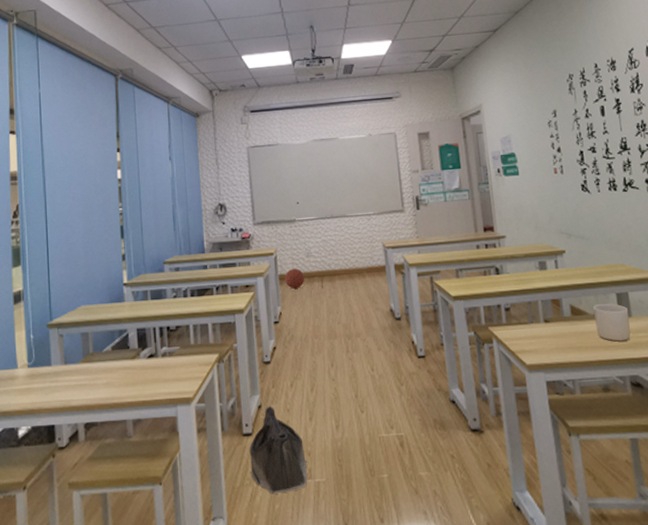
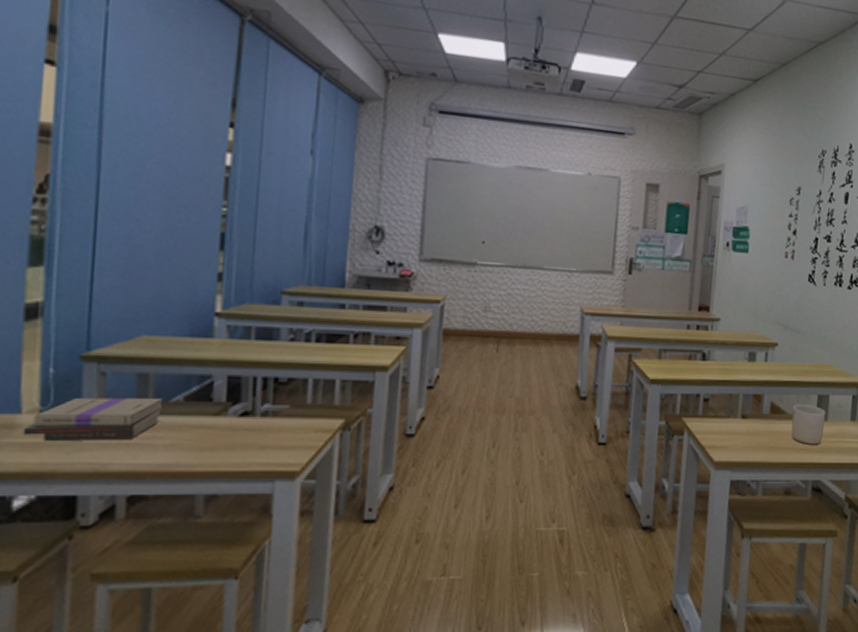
books: none [19,349,100,387] -> present [22,397,164,442]
saddlebag: present [249,406,308,494] -> none [365,488,443,593]
basketball: present [285,268,304,289] -> none [450,323,476,349]

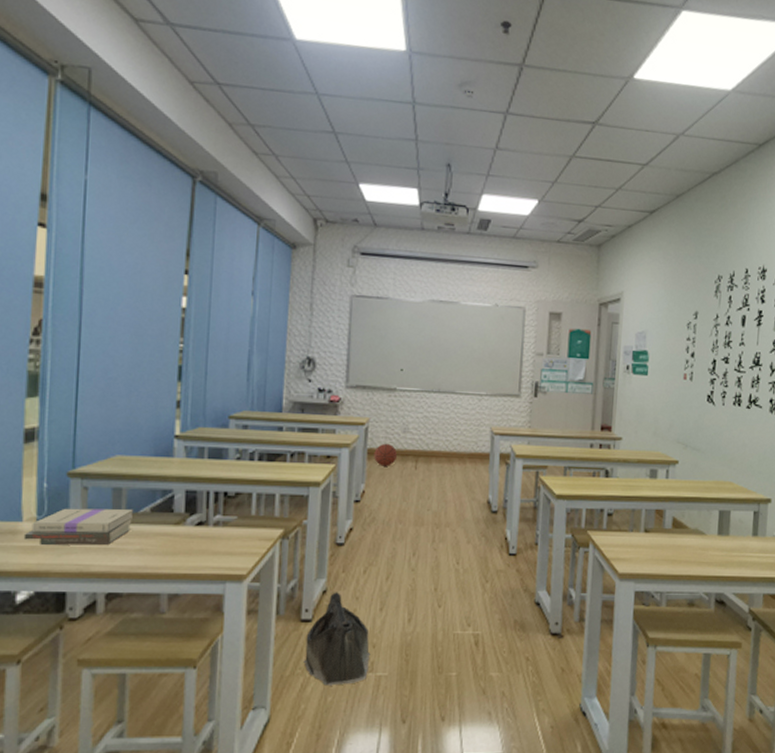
saddlebag: none [365,488,443,593] -> present [303,592,371,686]
basketball: none [450,323,476,349] -> present [374,443,397,466]
mug: present [791,403,826,445] -> none [693,519,728,559]

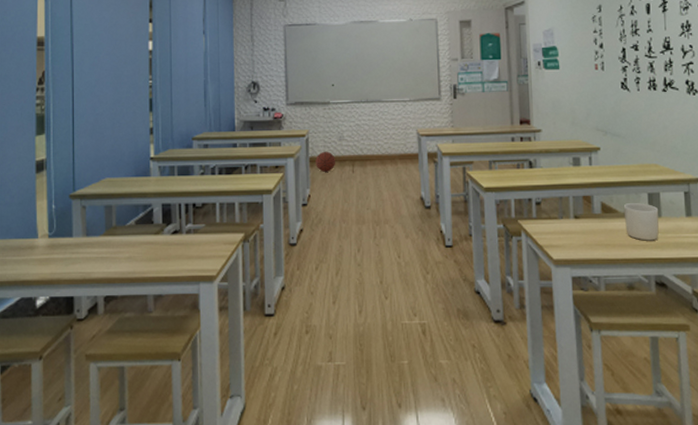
books: present [23,508,134,546] -> none [39,222,123,258]
saddlebag: present [303,592,371,686] -> none [270,288,328,375]
mug: none [693,519,728,559] -> present [623,202,659,241]

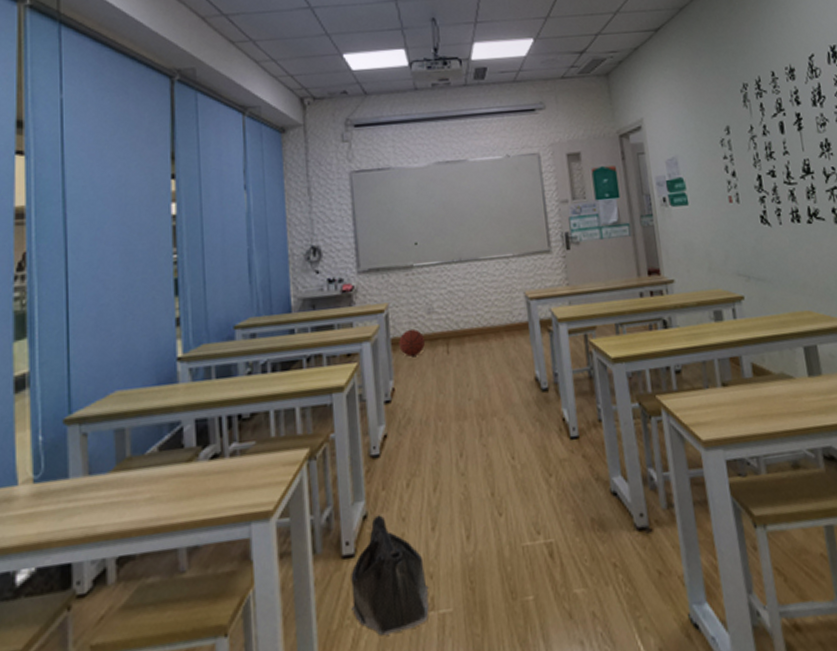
saddlebag: none [270,288,328,375] -> present [351,515,429,636]
mug: present [623,202,659,241] -> none [777,359,822,407]

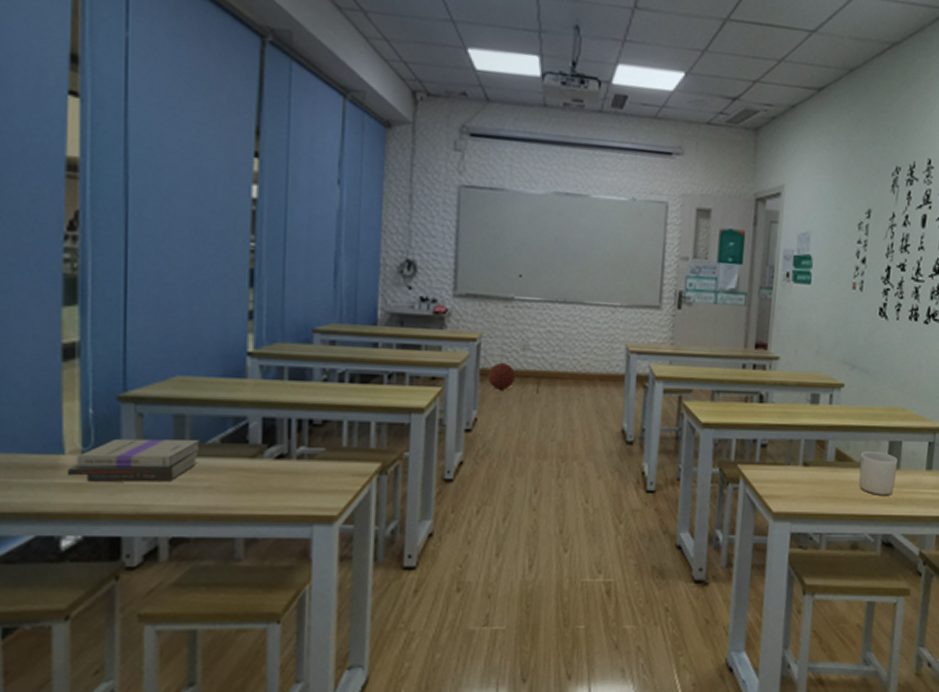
books: none [20,450,141,511] -> present [67,438,201,483]
saddlebag: present [351,515,429,636] -> none [407,535,485,642]
mug: none [777,359,822,407] -> present [858,450,898,496]

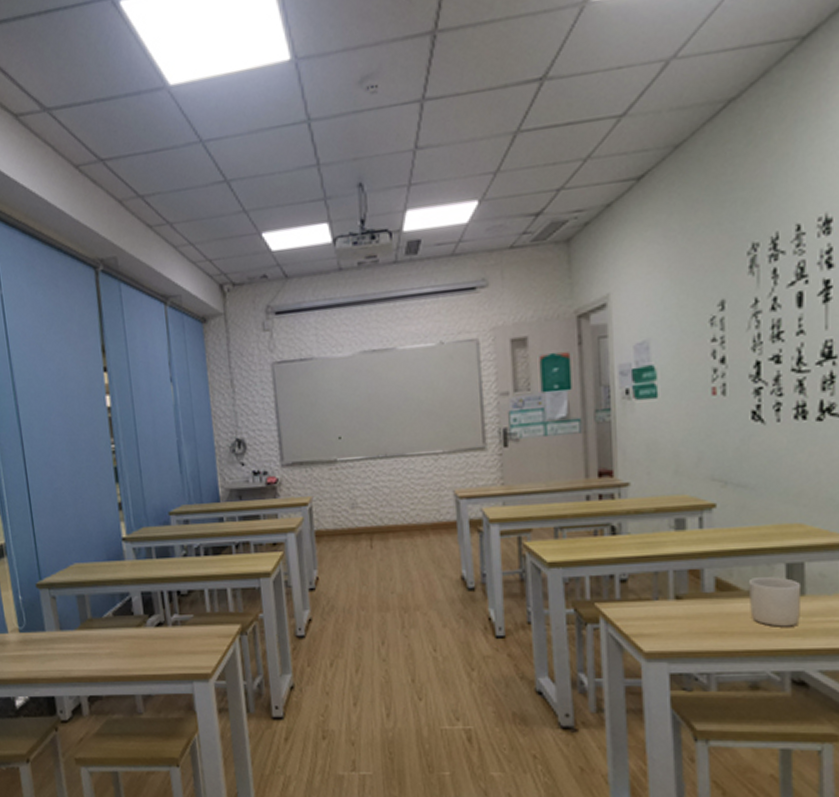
books: present [67,438,201,483] -> none [11,614,100,654]
basketball: present [487,362,515,390] -> none [322,522,348,549]

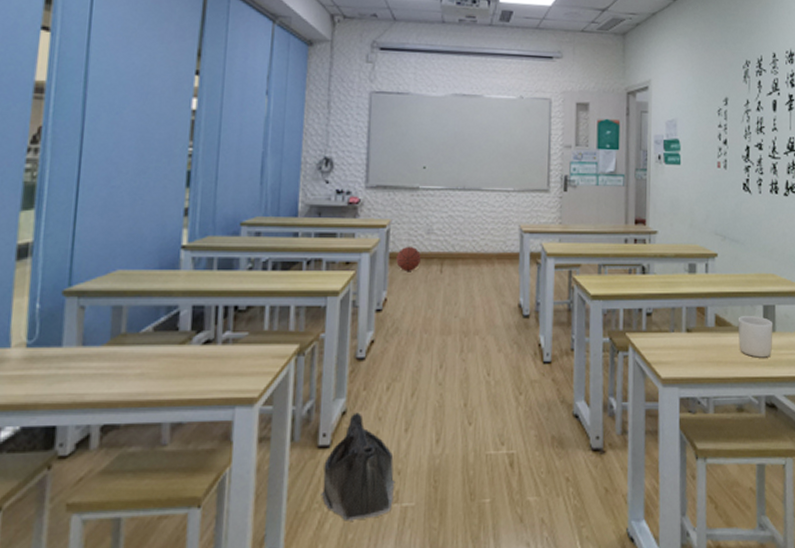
saddlebag: none [280,687,351,785] -> present [321,412,395,521]
basketball: none [322,522,348,549] -> present [396,246,421,271]

